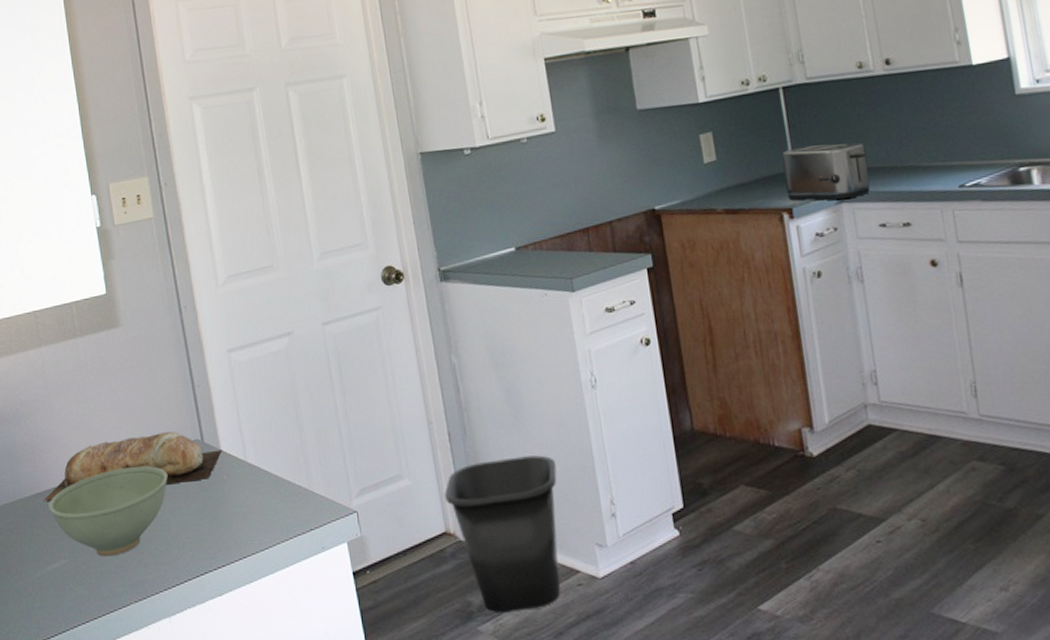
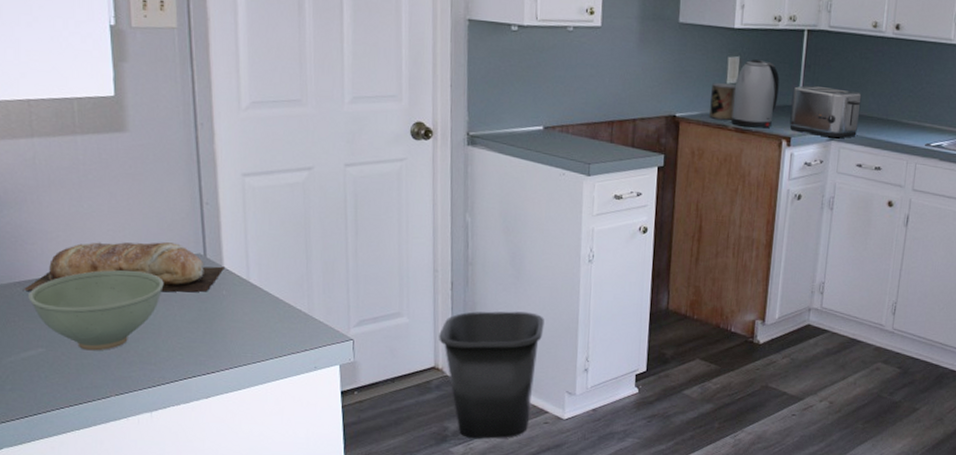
tin can: none [688,163,720,205] -> present [709,83,736,120]
kettle: none [713,130,767,207] -> present [731,59,780,129]

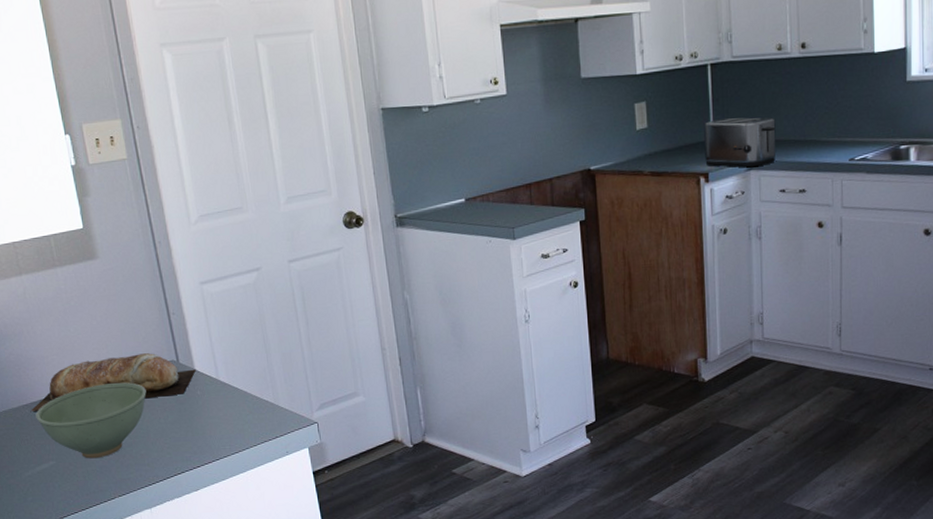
waste bin: present [439,311,544,439] -> none [394,377,492,503]
tin can: present [709,83,736,120] -> none [622,130,647,167]
kettle: present [731,59,780,129] -> none [644,101,690,170]

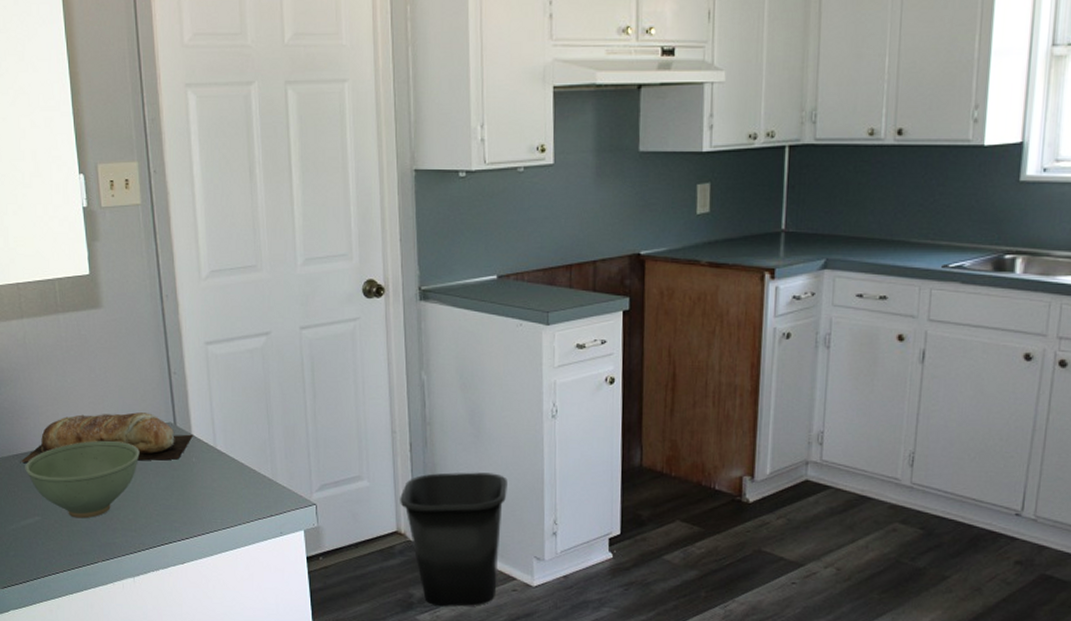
waste bin: none [394,377,492,503] -> present [400,472,508,606]
toaster: present [704,117,777,168] -> none [772,207,859,266]

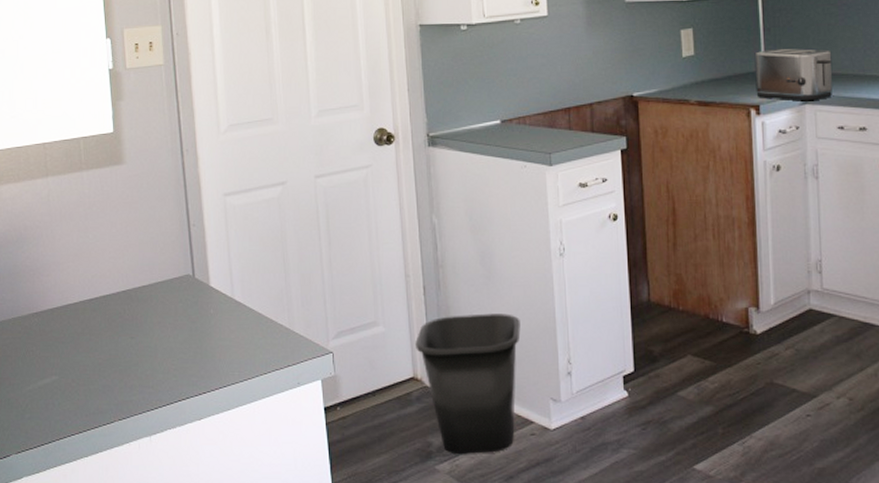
bread loaf: present [20,412,194,463] -> none [39,266,212,320]
bowl: present [25,441,140,519] -> none [44,296,158,376]
toaster: none [772,207,859,266] -> present [754,48,834,102]

